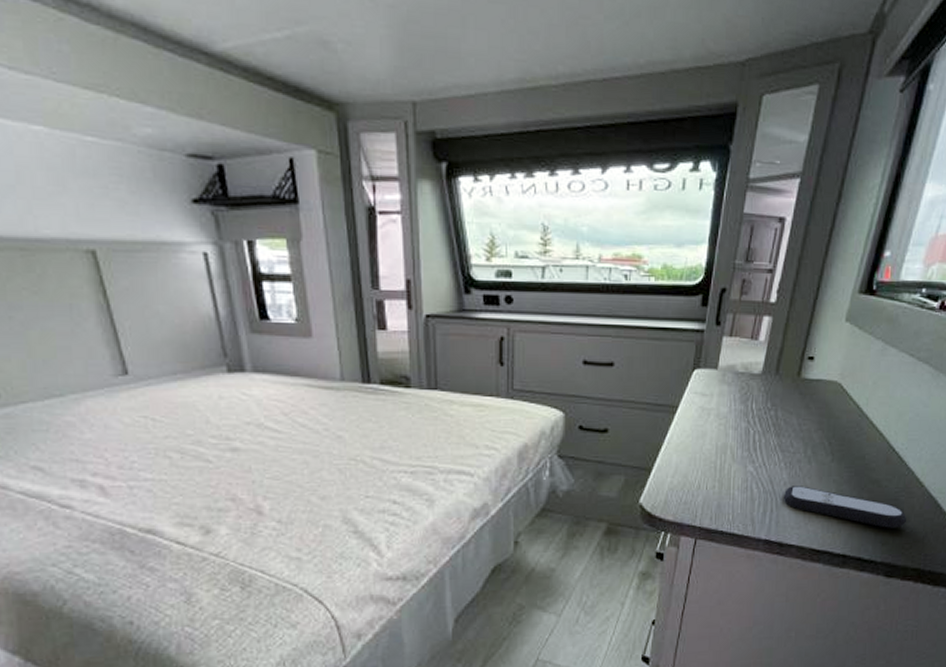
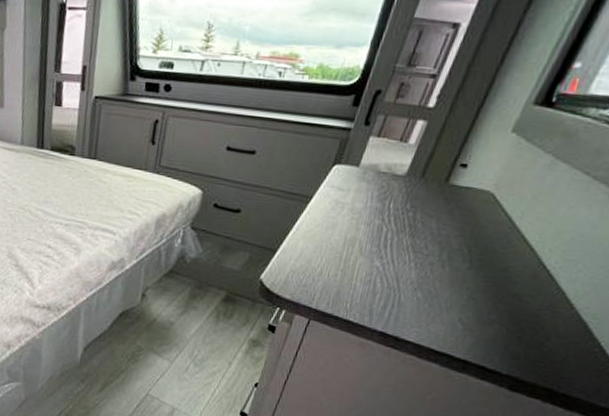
remote control: present [783,486,907,528] -> none [407,286,547,345]

